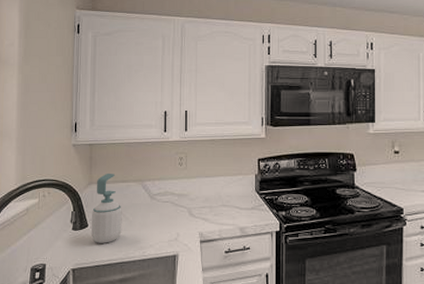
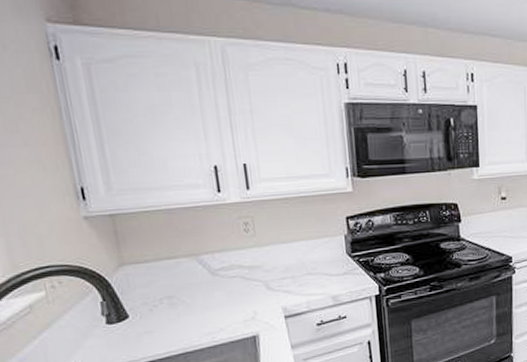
soap bottle: present [92,174,122,243] -> none [130,250,179,336]

